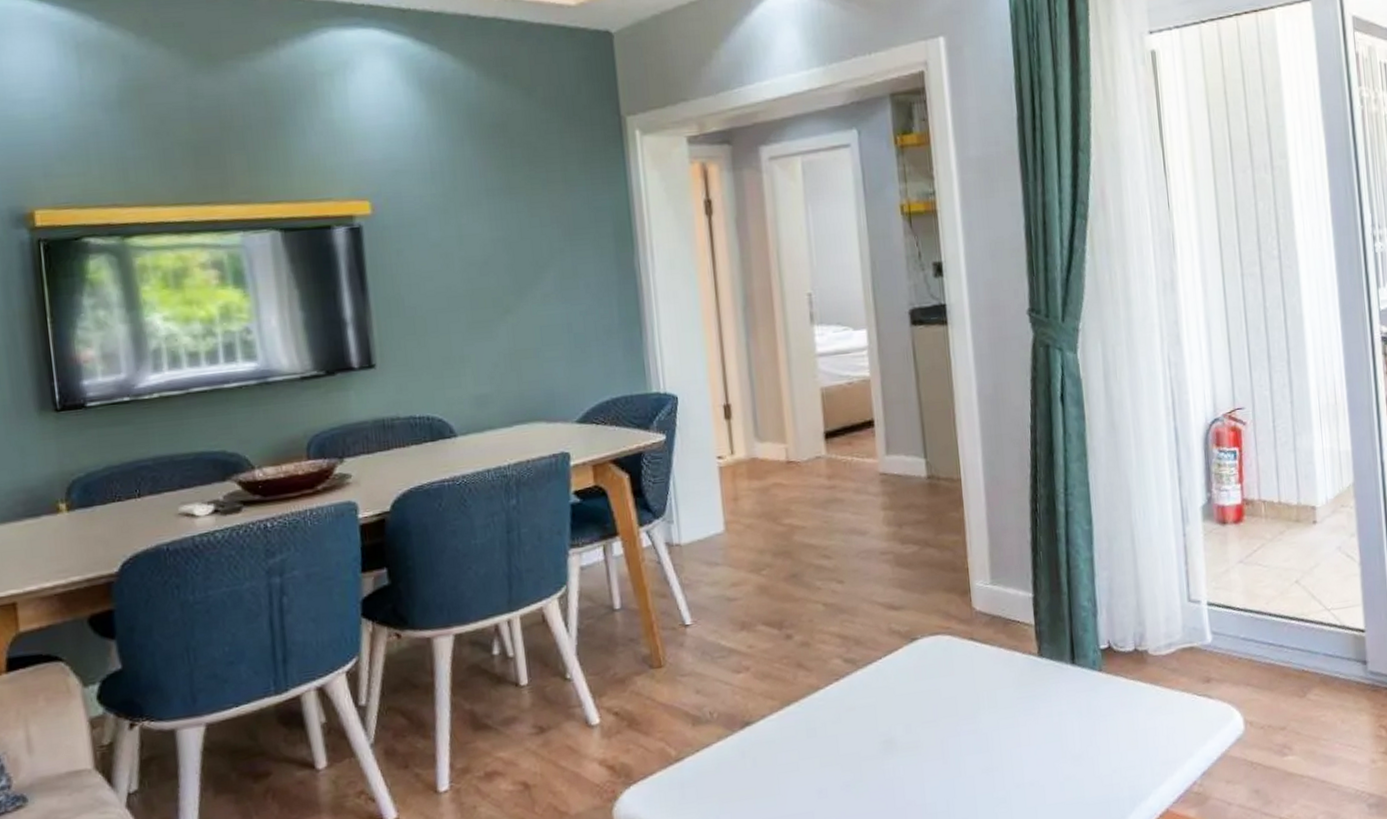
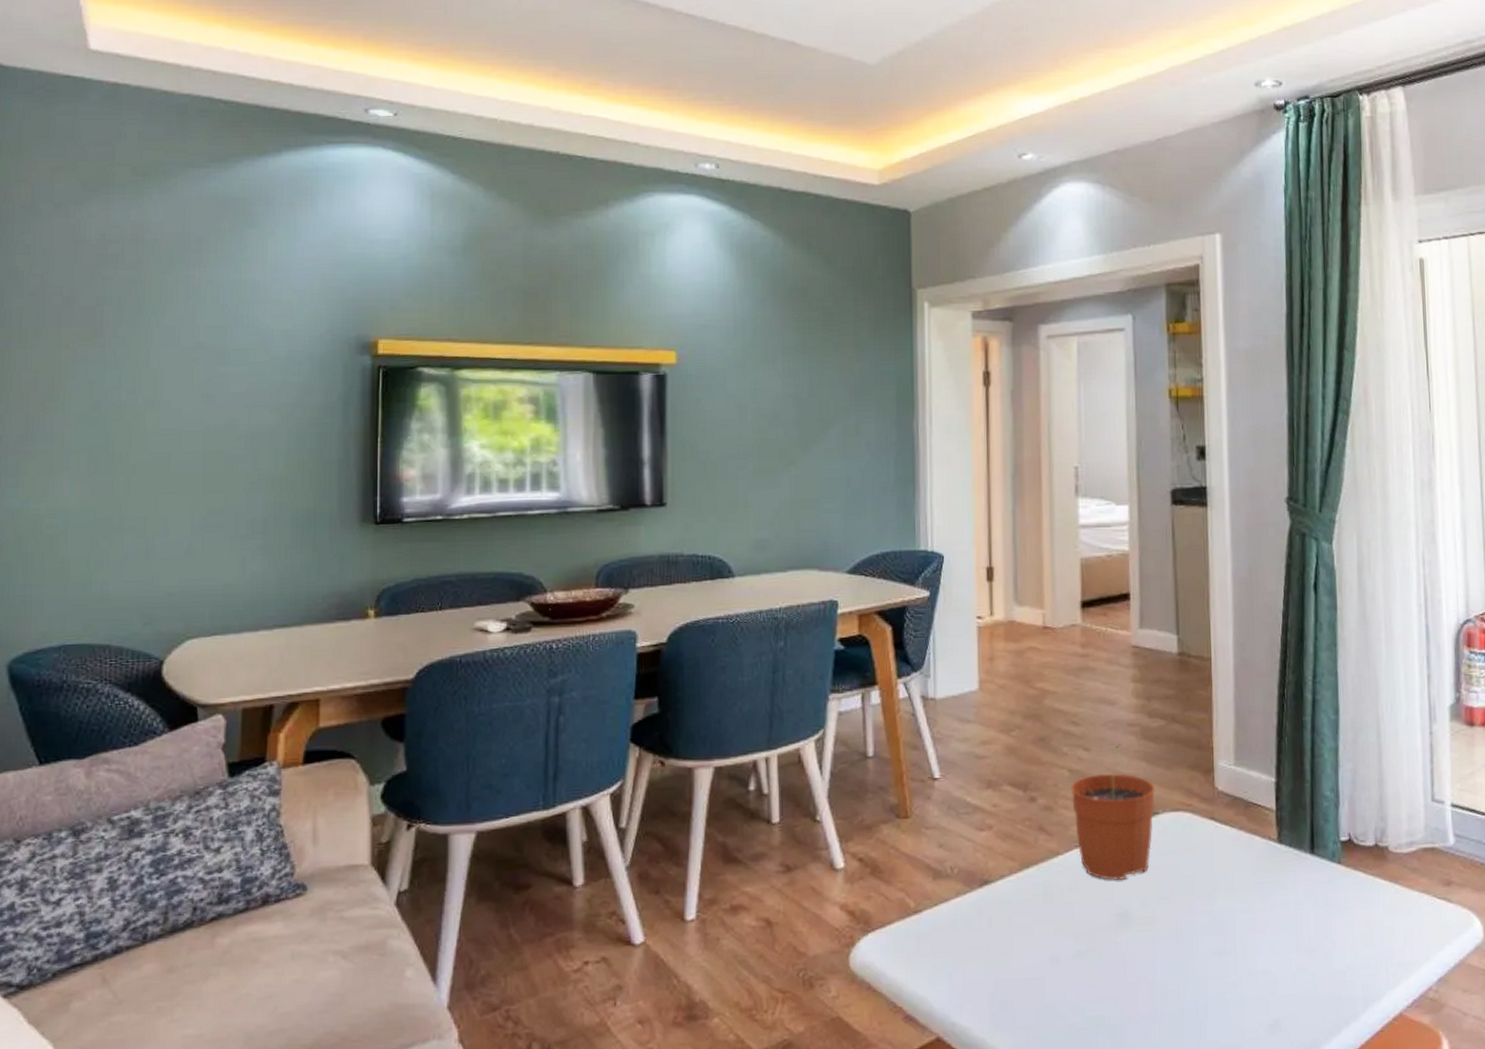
plant pot: none [826,573,914,710] -> present [1071,743,1156,880]

